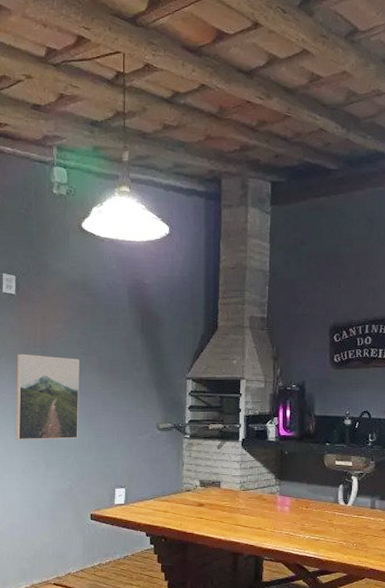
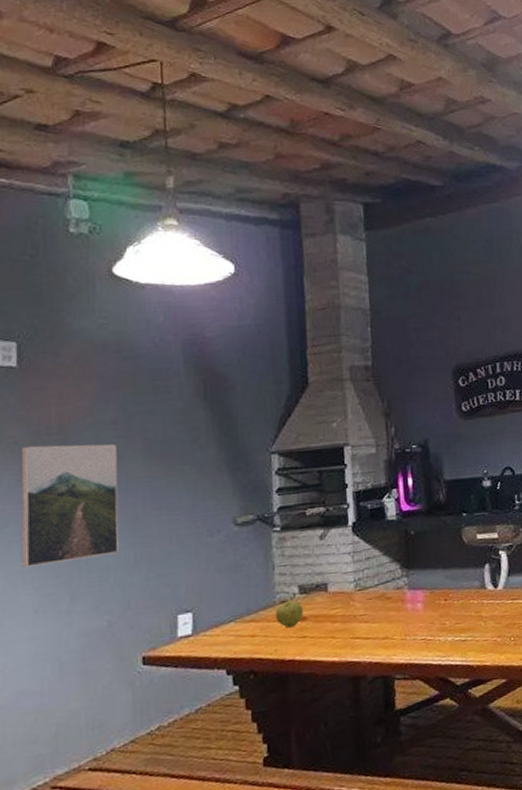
apple: none [182,490,202,510] -> present [276,600,304,628]

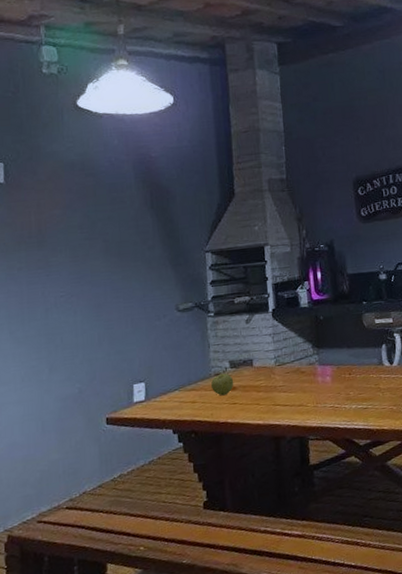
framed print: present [21,444,119,568] -> none [9,245,86,345]

